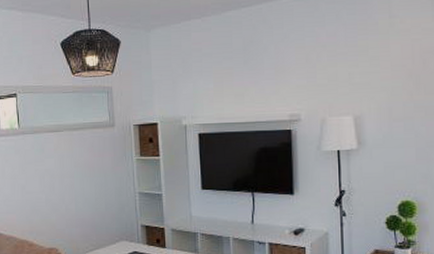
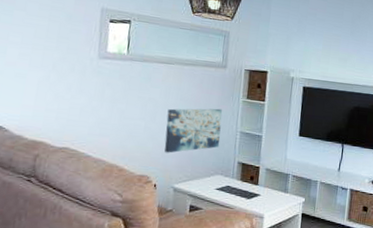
wall art: none [64,171,120,223] -> present [164,108,223,153]

